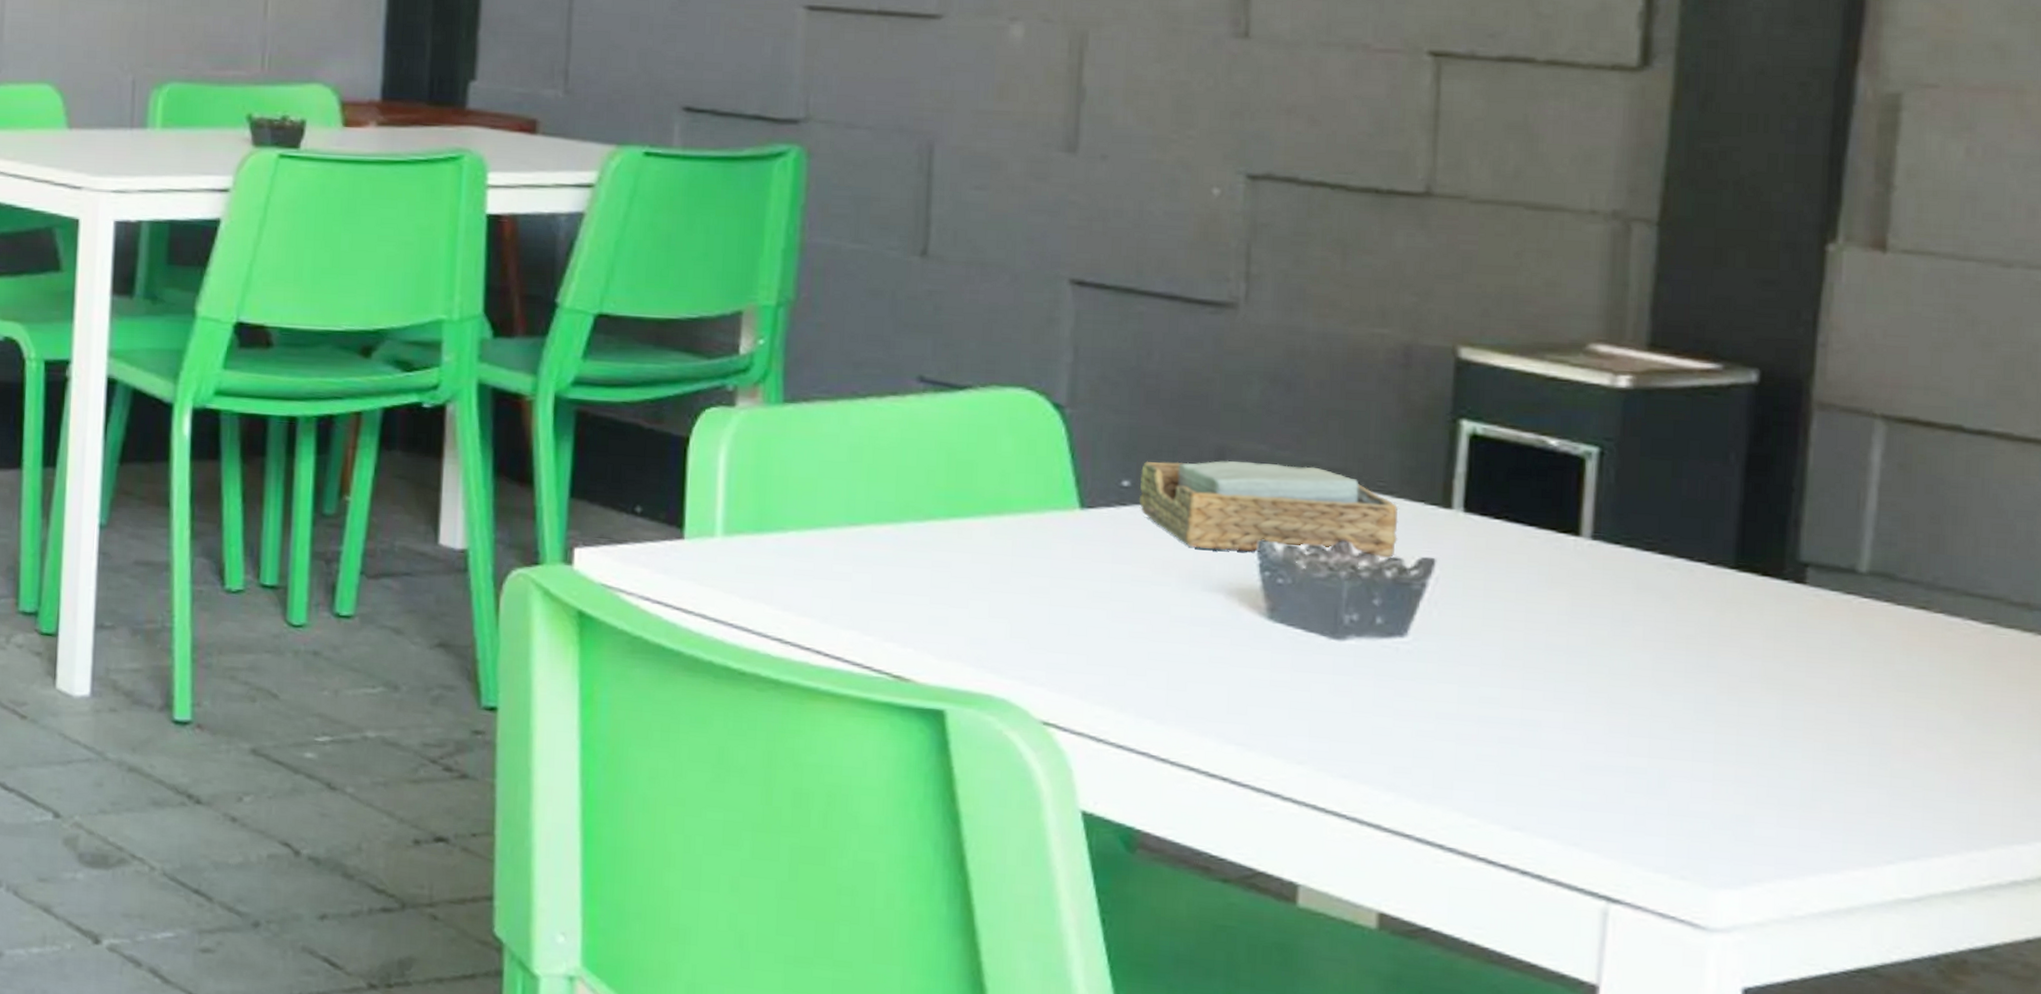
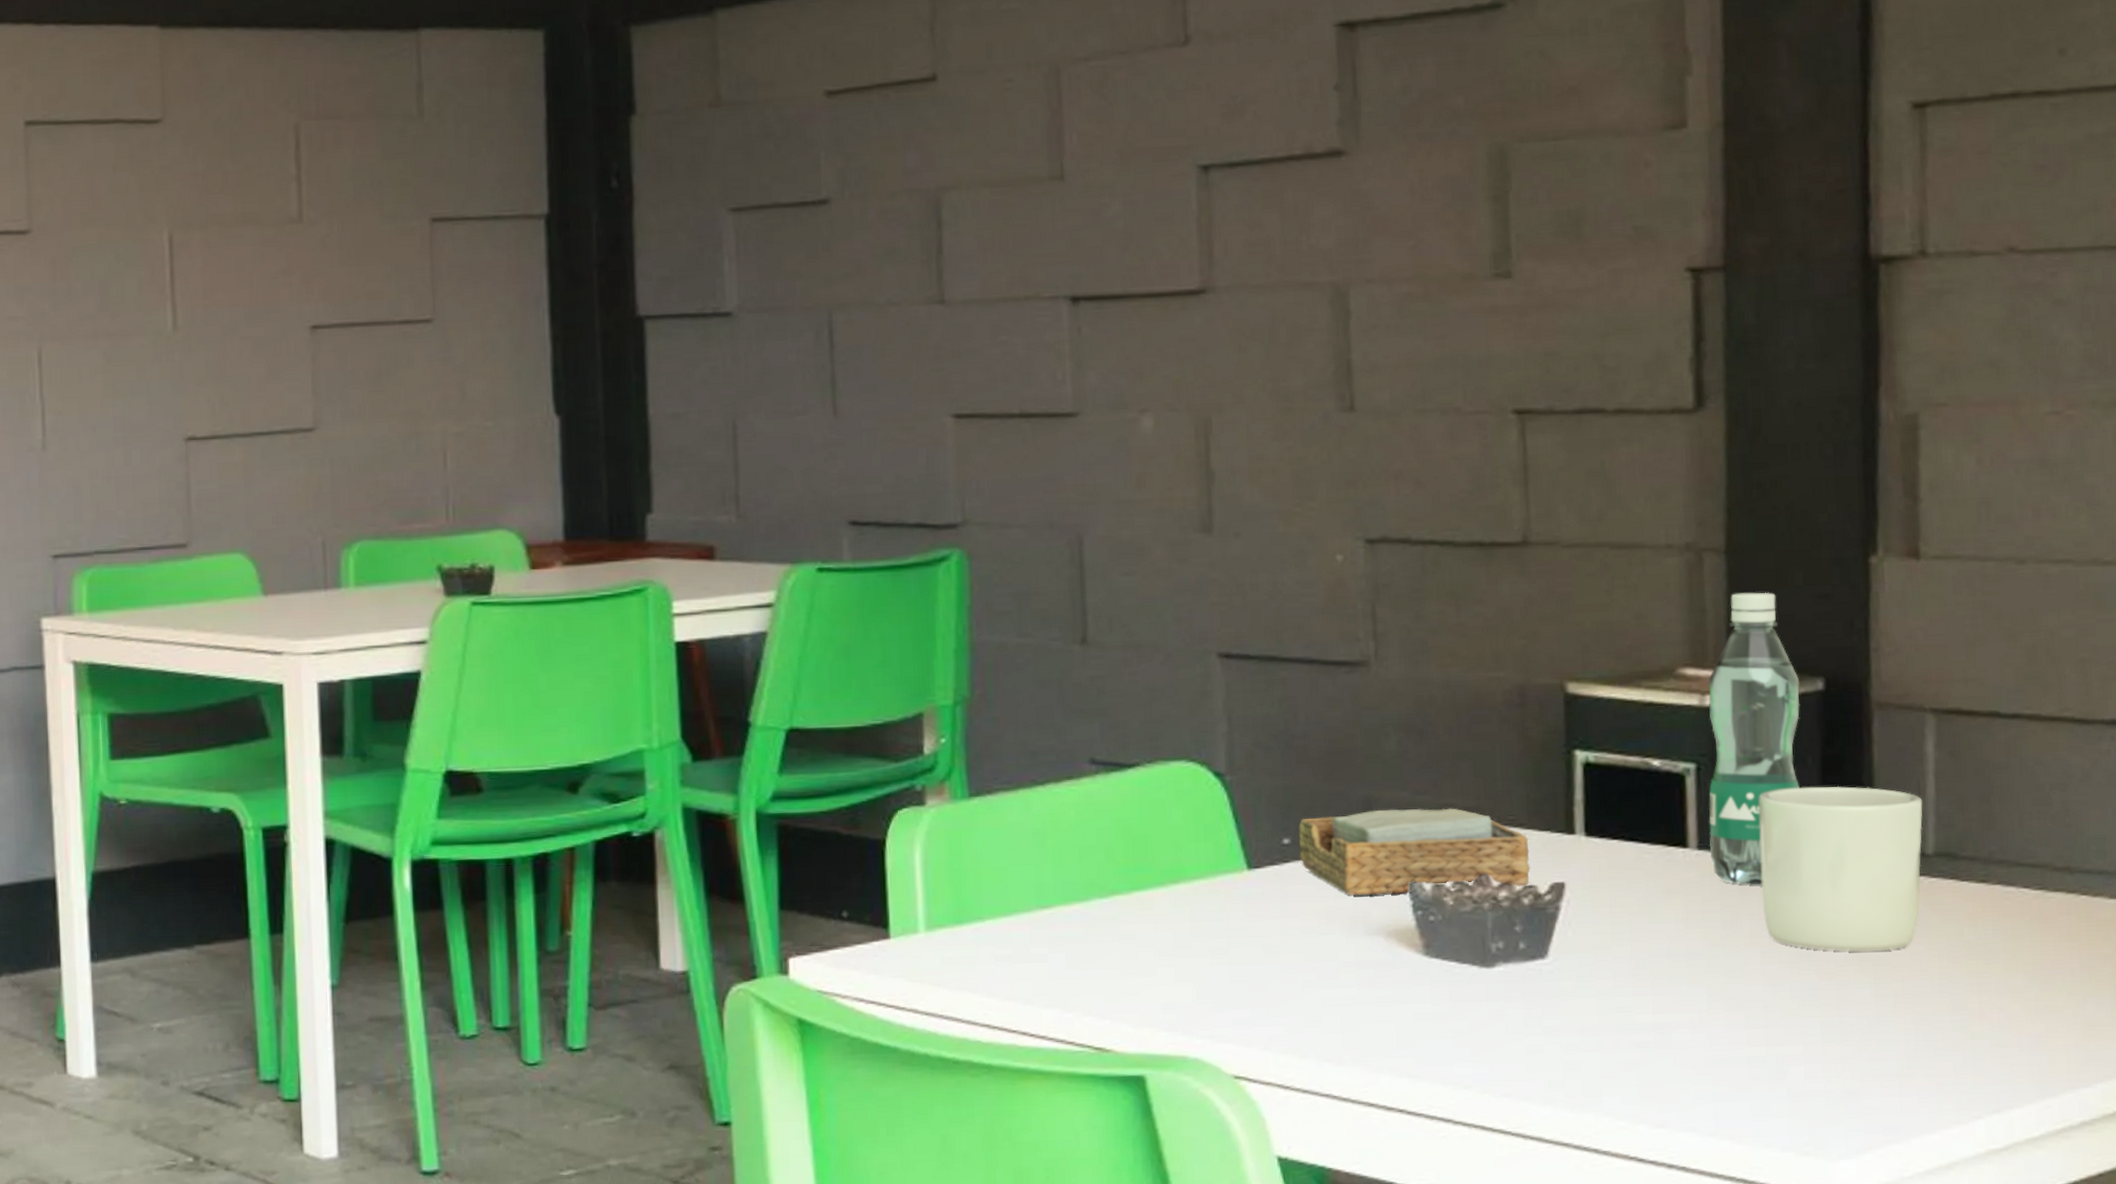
bottle: none [1605,269,1731,585] -> present [1708,592,1801,886]
mug: none [1660,484,1861,671] -> present [1758,786,1923,952]

